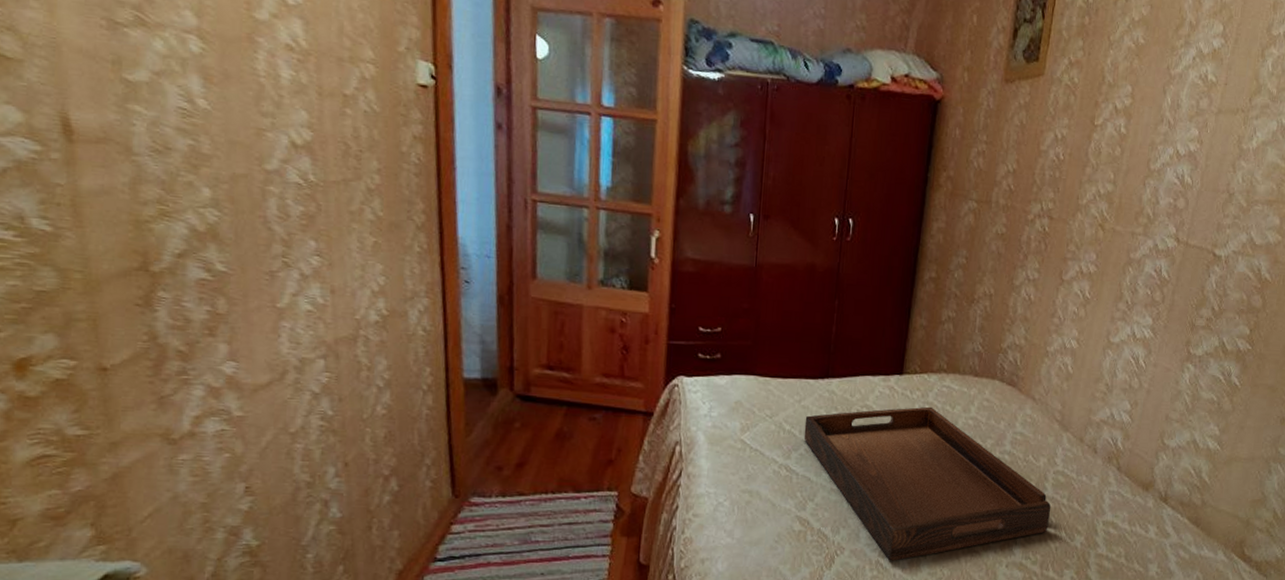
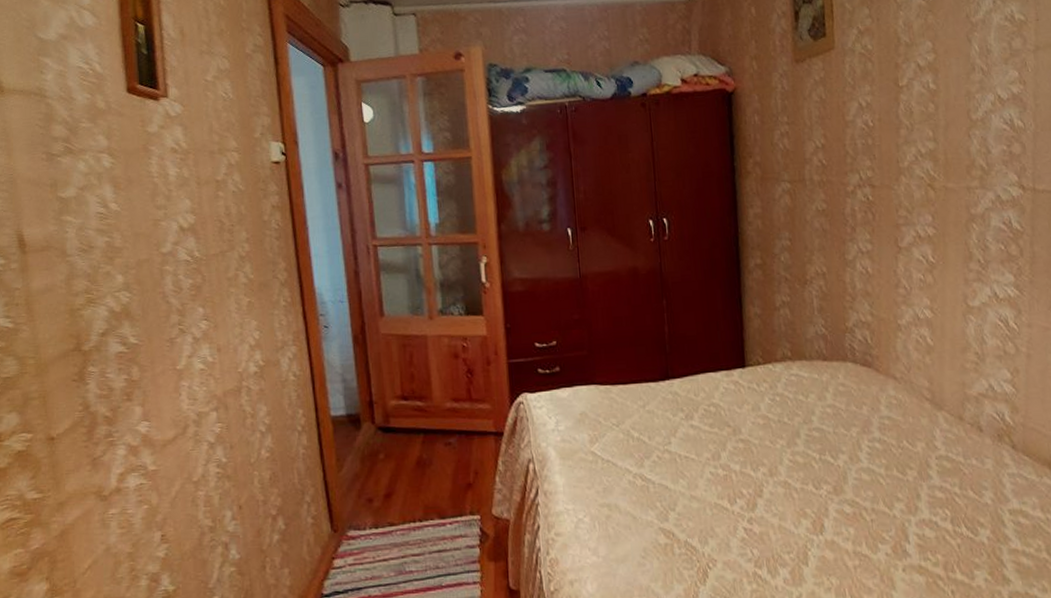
serving tray: present [804,406,1051,561] -> none [652,398,944,572]

